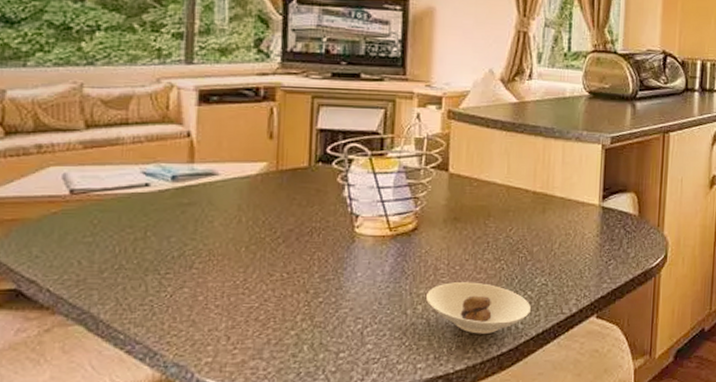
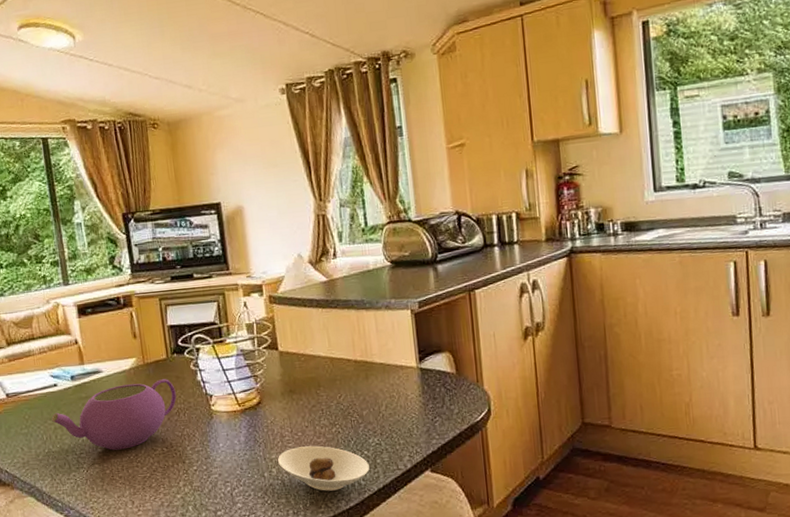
teapot: none [132,191,313,272] -> present [51,379,177,450]

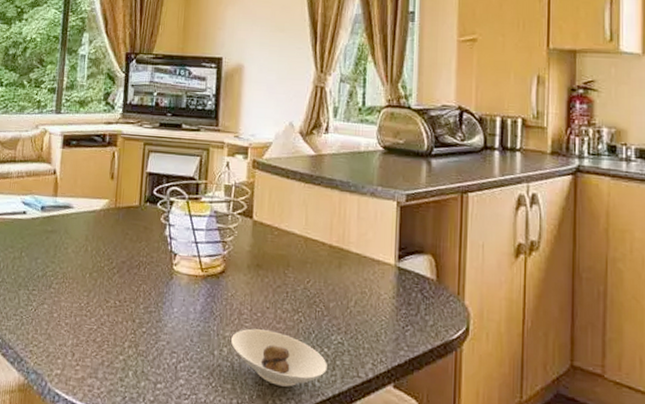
teapot: present [51,379,177,450] -> none [13,225,141,295]

